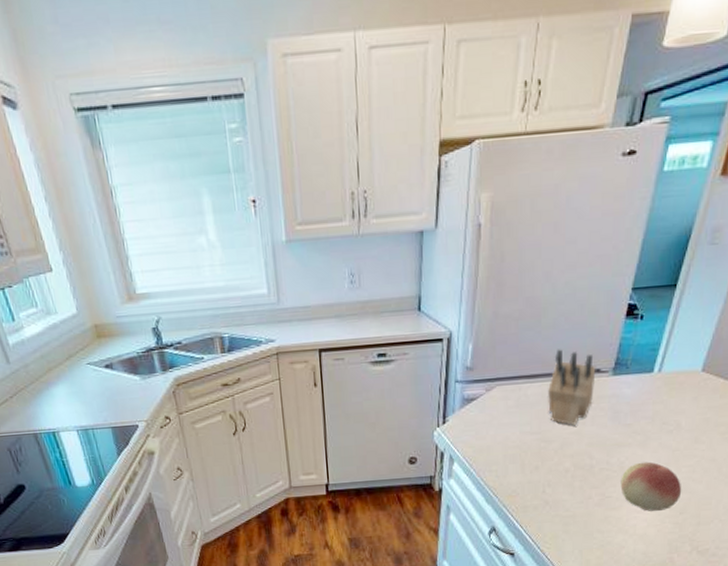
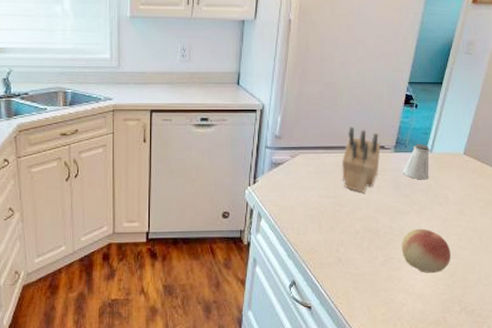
saltshaker: none [623,363,658,406] -> present [403,144,430,180]

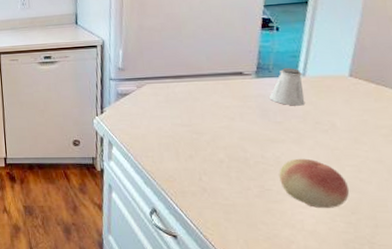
knife block: present [341,127,381,192] -> none [194,55,240,120]

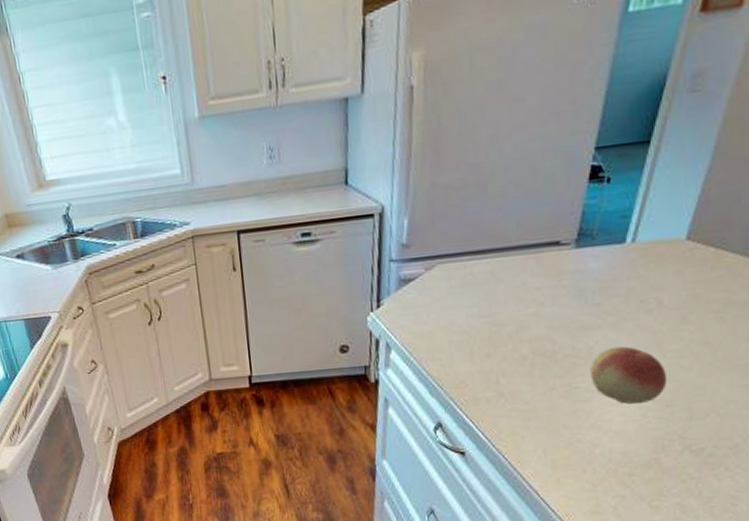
saltshaker: present [270,68,306,106] -> none [590,232,631,282]

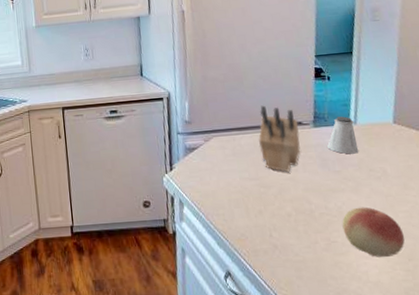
knife block: none [497,220,555,306] -> present [258,105,301,172]
saltshaker: none [590,232,631,282] -> present [327,116,359,154]

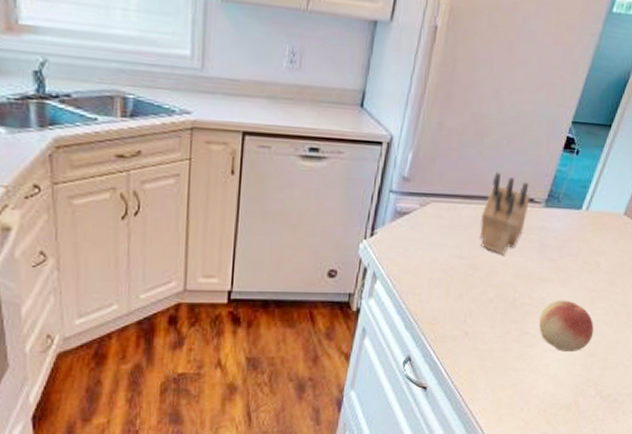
saltshaker: present [327,116,359,154] -> none [552,199,586,243]

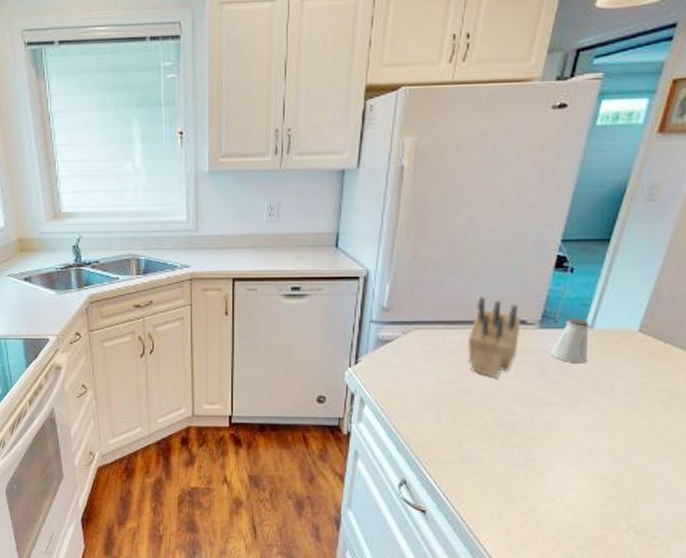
fruit: present [538,300,594,351] -> none [546,424,617,480]
saltshaker: none [552,199,586,243] -> present [551,318,590,364]

